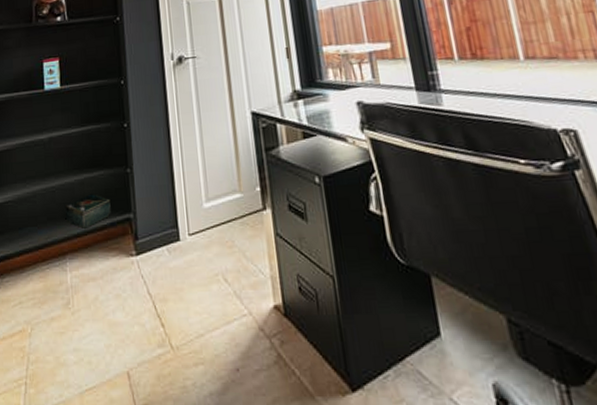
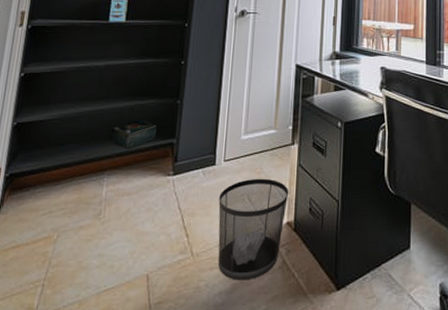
waste bin: none [190,253,272,379] -> present [218,178,289,281]

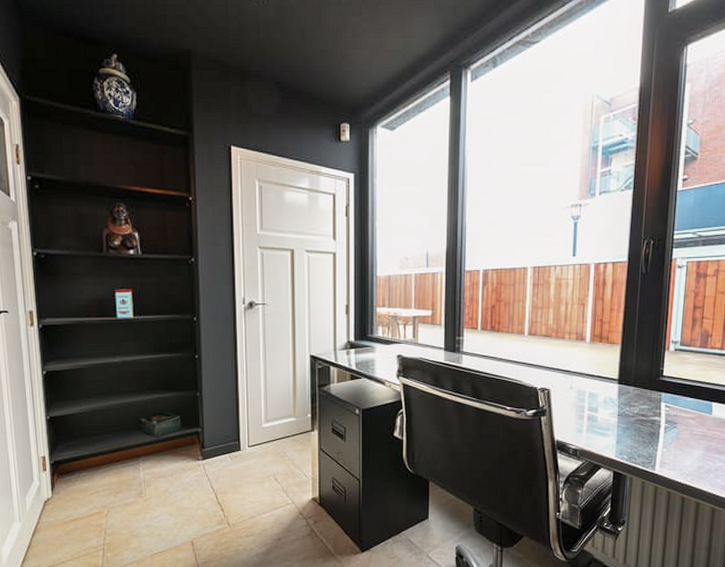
waste bin: present [218,178,289,281] -> none [247,461,313,545]

